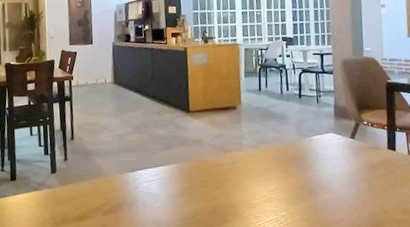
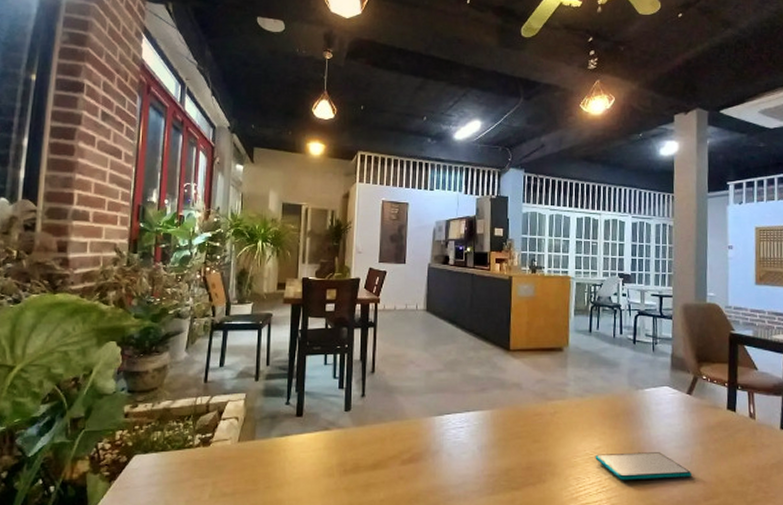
smartphone: none [271,190,359,217] -> present [595,452,693,481]

